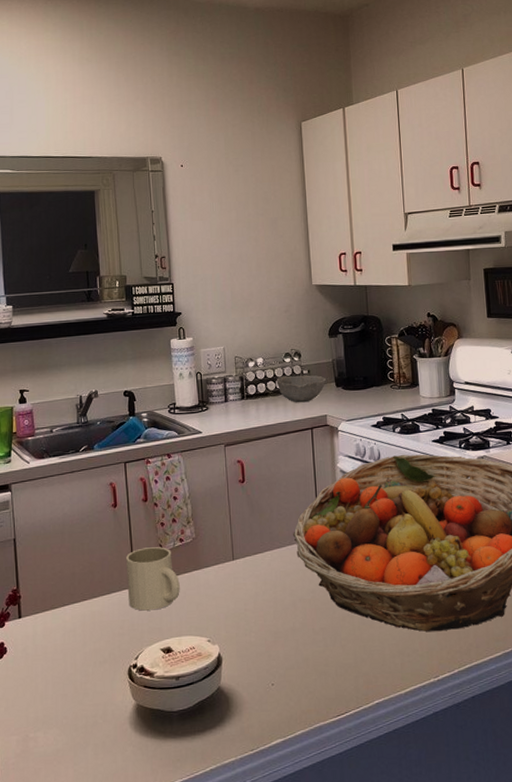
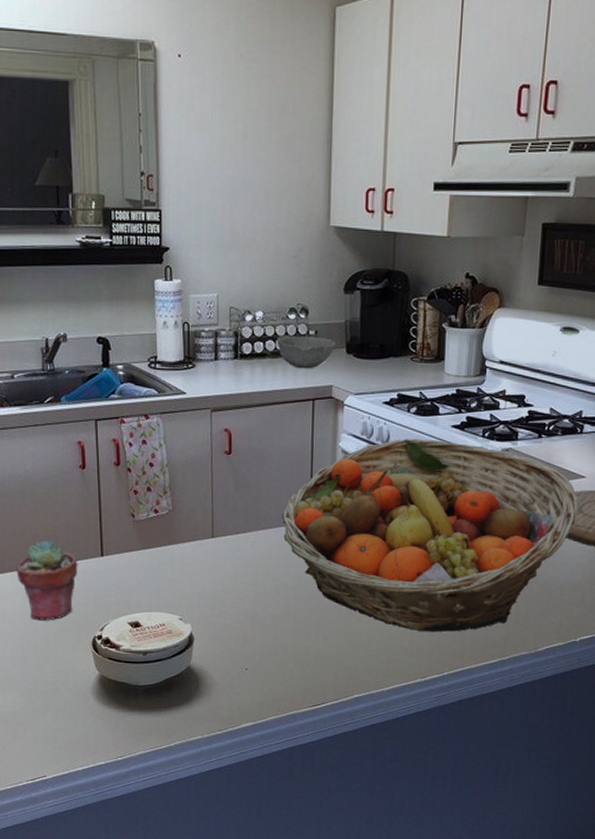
potted succulent: none [57,577,113,655] -> present [16,541,78,621]
mug: present [125,547,180,611] -> none [93,516,152,582]

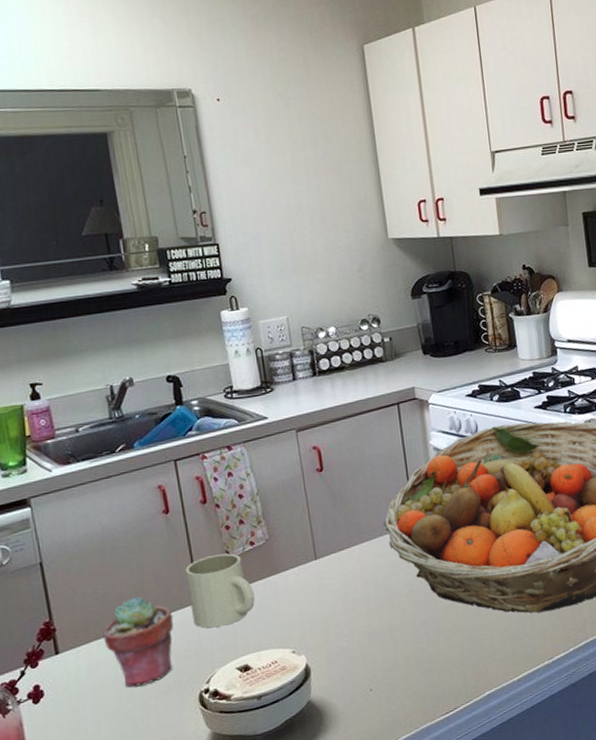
mug: none [93,516,152,582] -> present [185,553,255,629]
bowl: present [276,335,335,369] -> none [352,342,411,376]

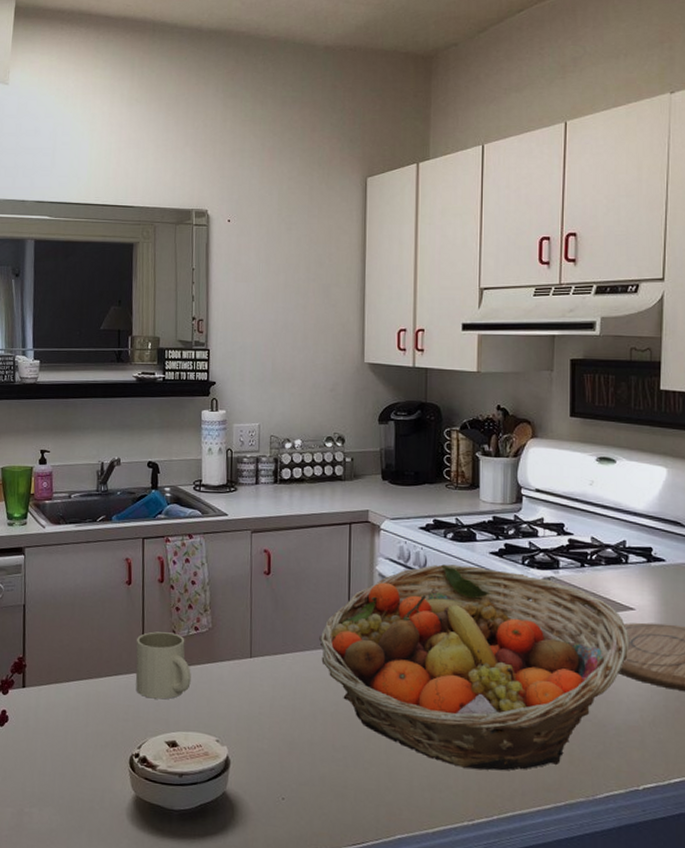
potted succulent: present [102,597,174,688] -> none [61,654,120,735]

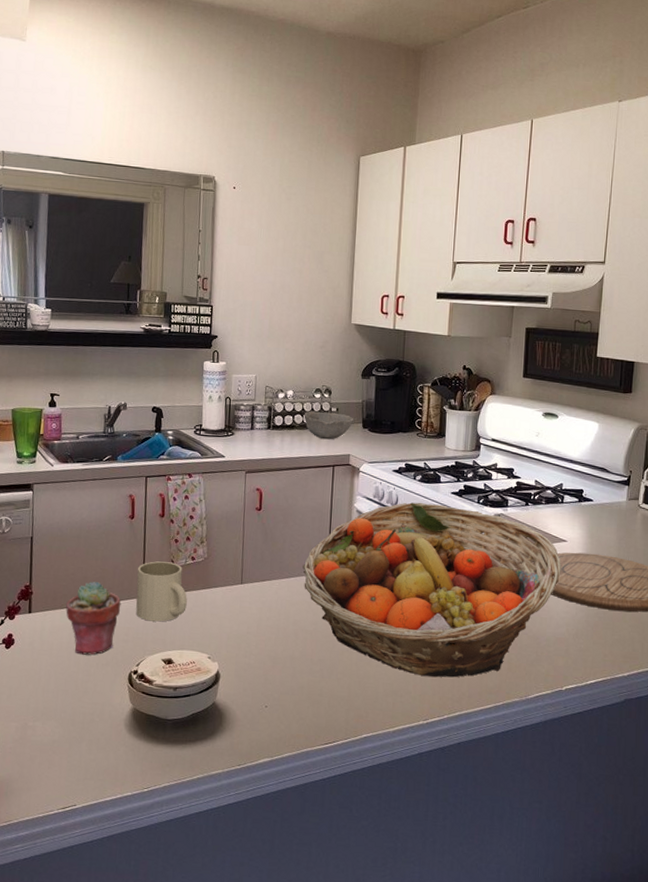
potted succulent: none [61,654,120,735] -> present [66,581,121,655]
bowl: none [314,462,371,494] -> present [304,411,353,440]

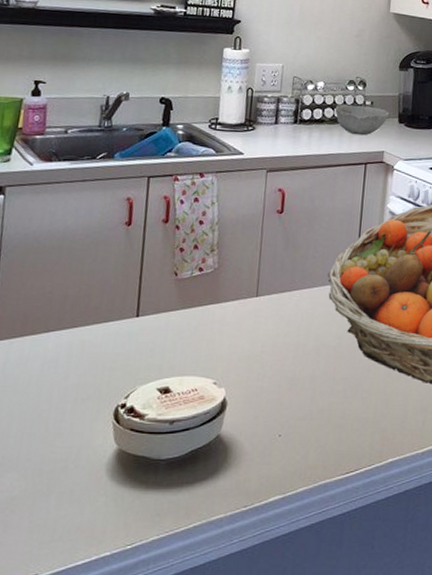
potted succulent: present [66,581,121,655] -> none [38,301,110,389]
mug: present [136,561,187,622] -> none [127,274,192,345]

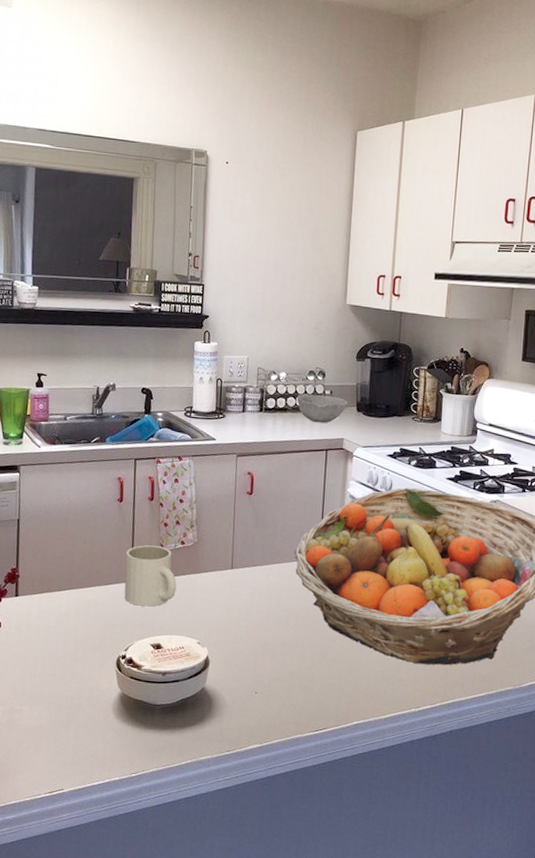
mug: none [127,274,192,345] -> present [124,545,177,607]

